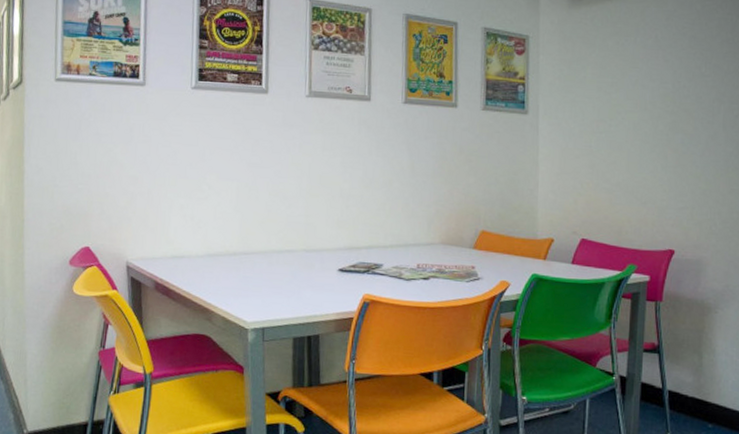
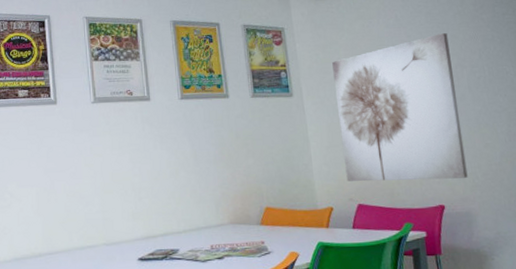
wall art: none [573,60,710,224] -> present [332,32,468,182]

